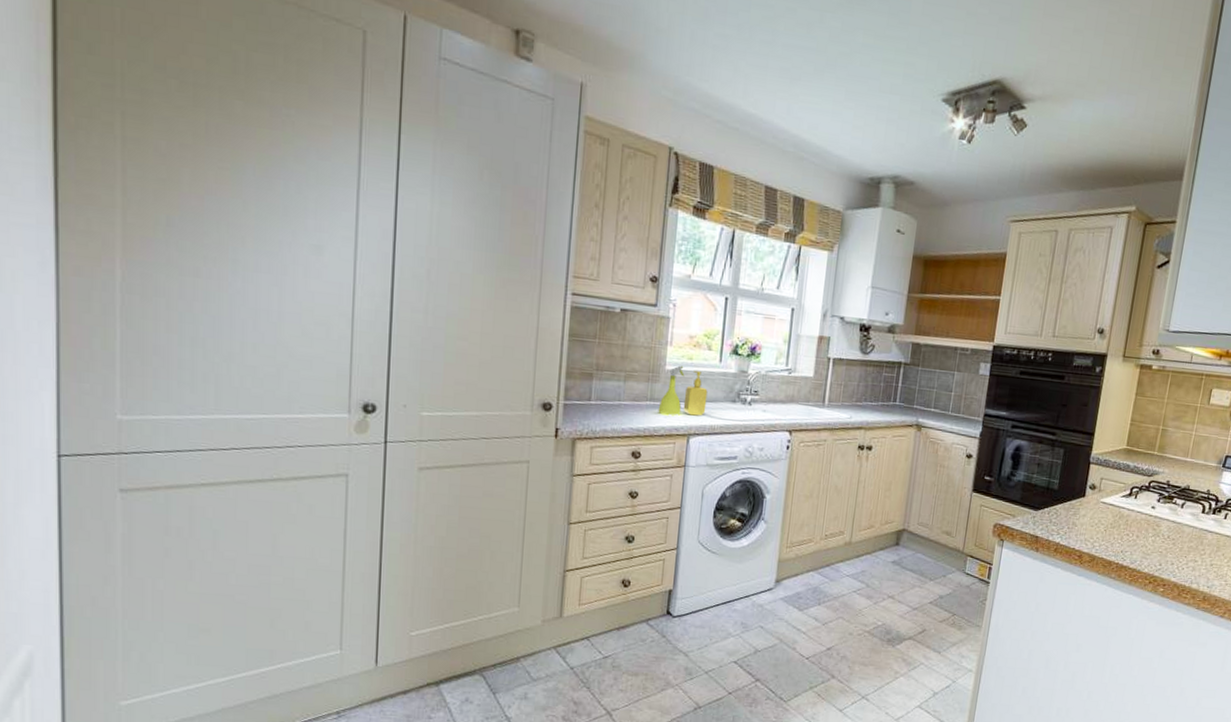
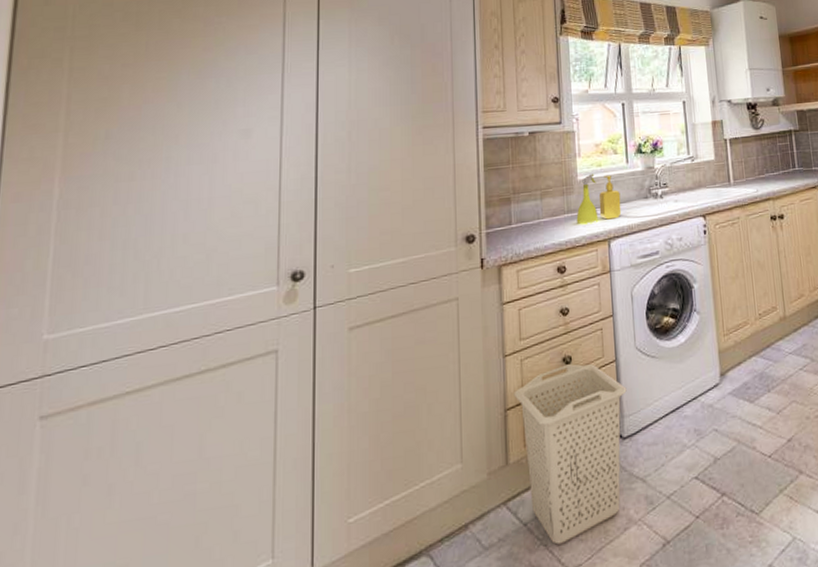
laundry basket: none [574,543,683,690] -> present [513,364,627,545]

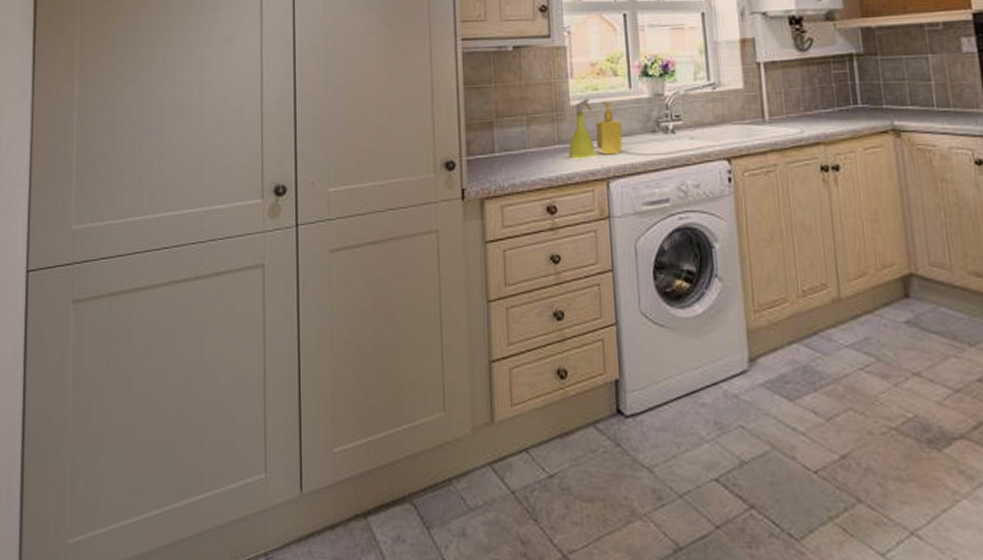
laundry basket: present [513,364,627,545] -> none [499,321,630,523]

